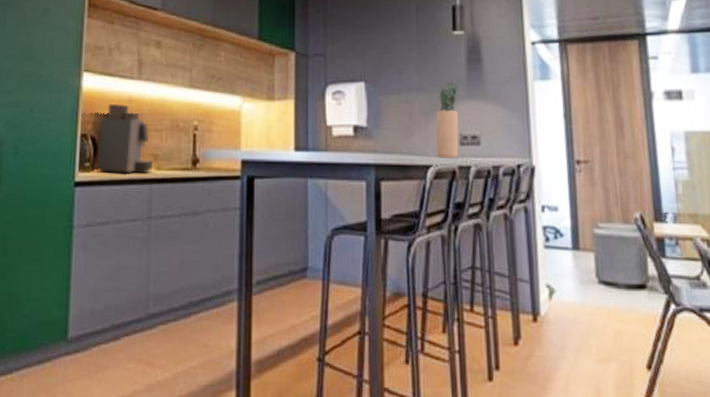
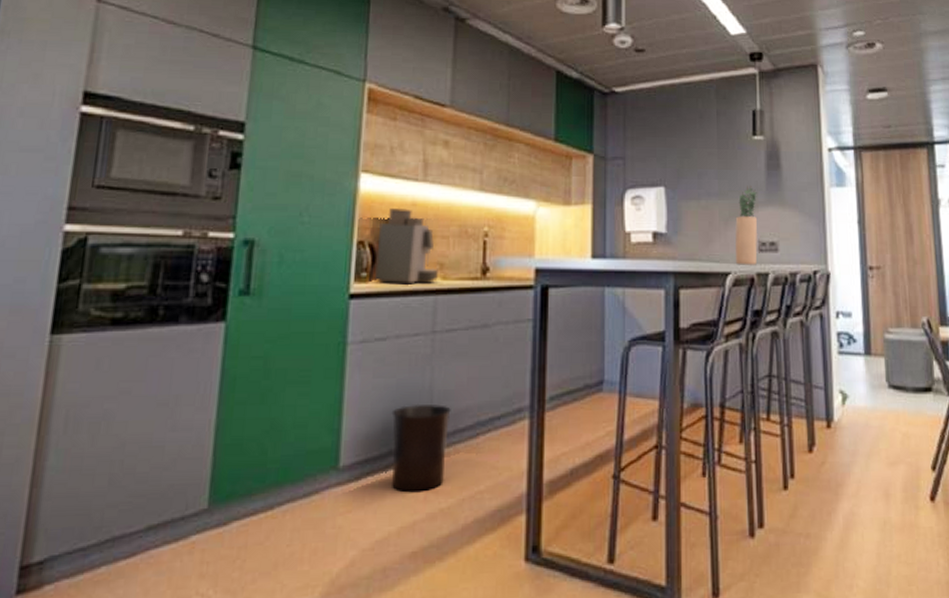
waste bin: none [113,283,166,365] -> present [391,403,451,493]

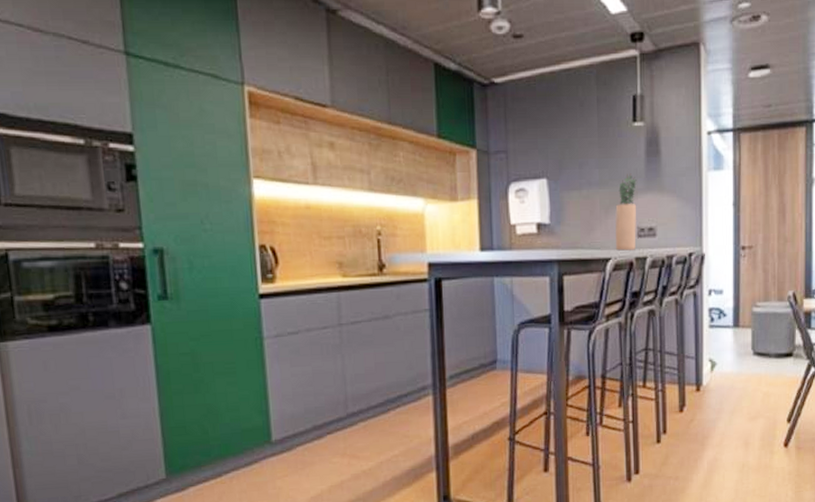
coffee machine: present [374,207,438,285] -> none [278,211,338,284]
waste bin: present [391,403,451,493] -> none [311,386,364,459]

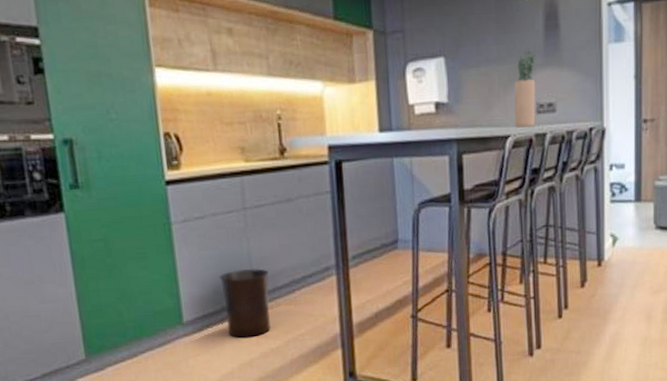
waste bin: none [311,386,364,459] -> present [219,268,272,339]

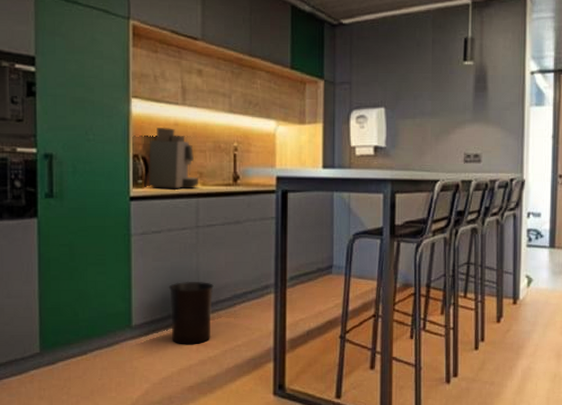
coffee machine: none [181,98,241,170] -> present [148,127,198,190]
vase: present [514,49,536,128] -> none [443,106,465,174]

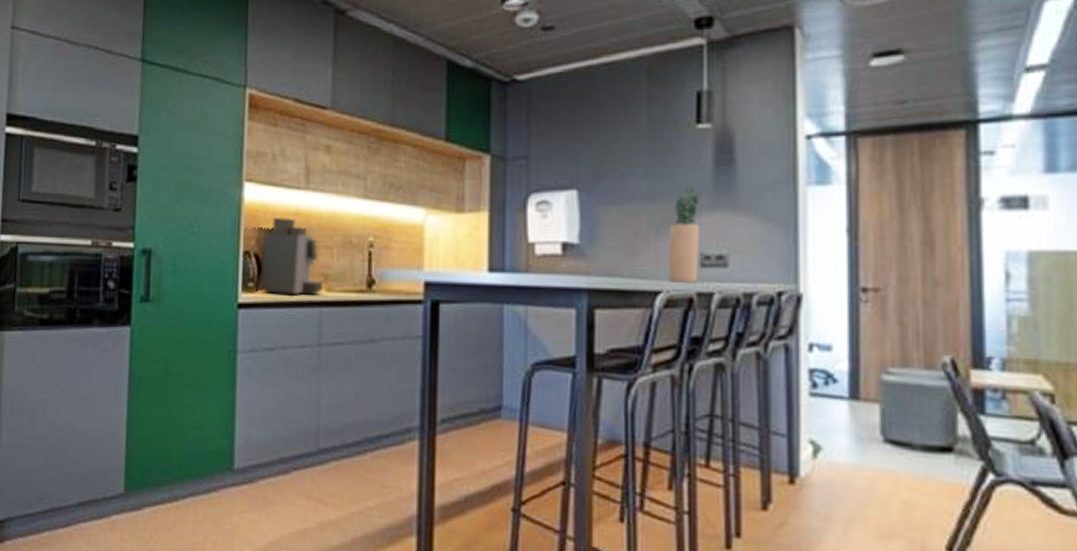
waste bin: present [168,281,214,345] -> none [280,415,338,502]
vase: none [443,106,465,174] -> present [668,186,700,283]

